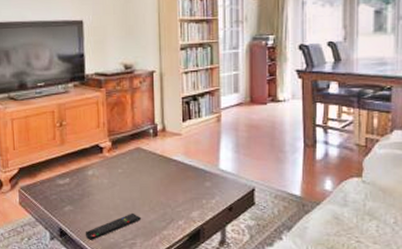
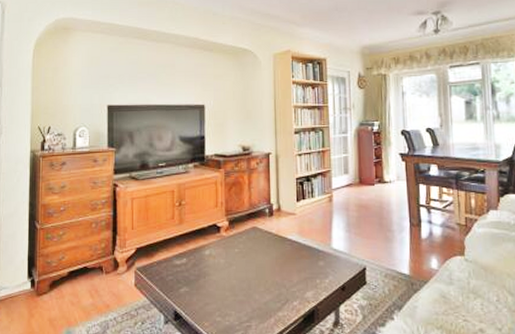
remote control: present [85,212,141,240] -> none [200,293,256,323]

